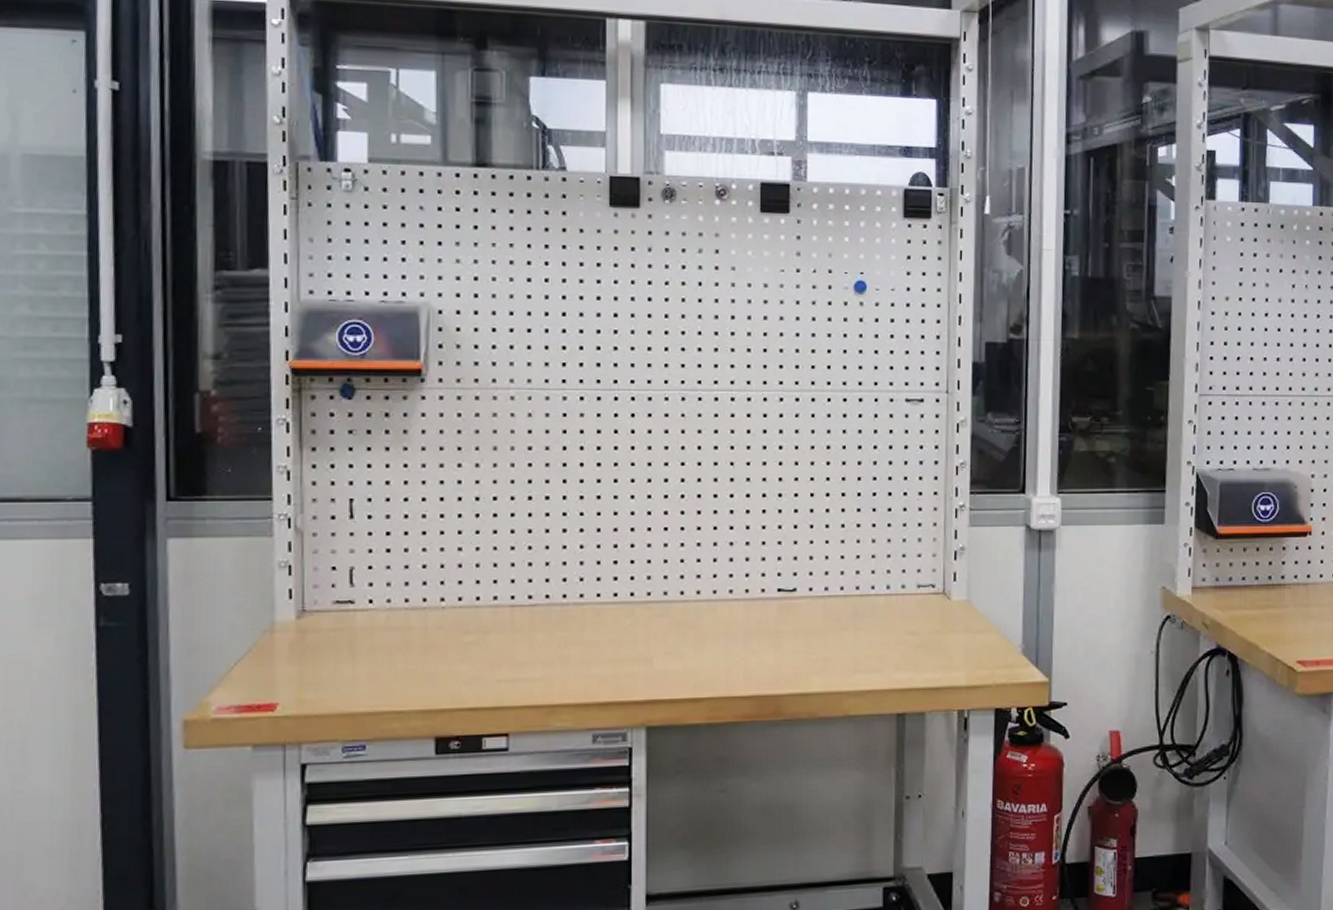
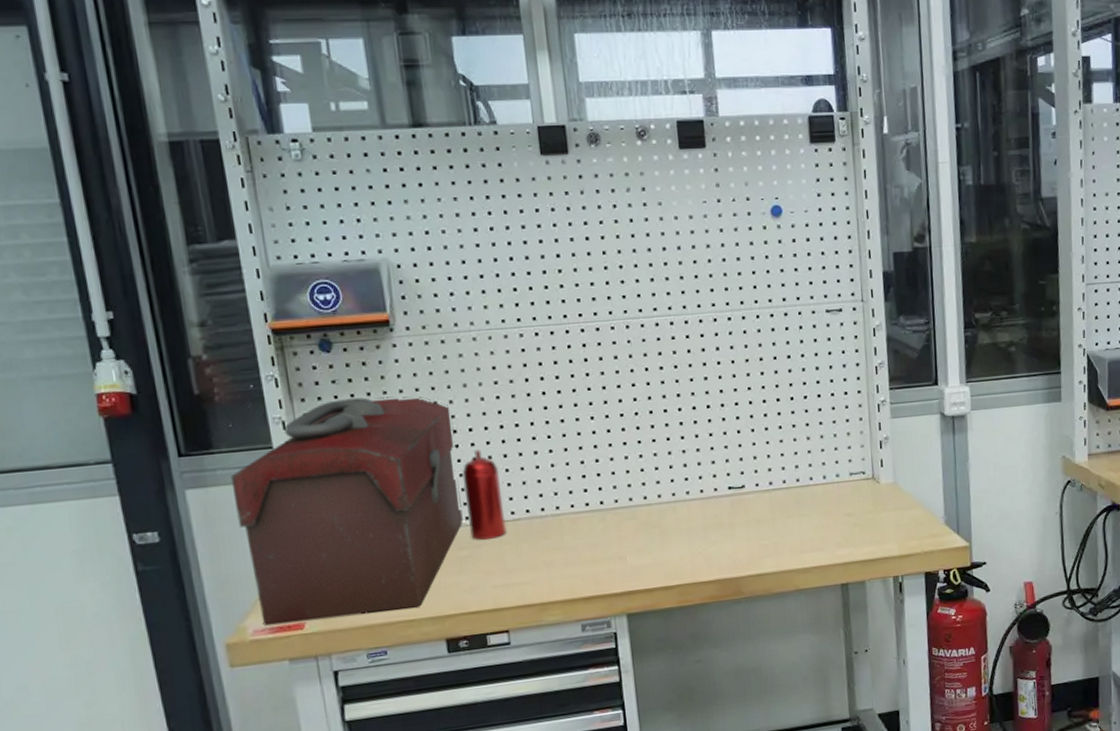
toolbox: none [220,452,477,704] -> present [230,396,463,627]
spray can: none [479,521,521,625] -> present [462,449,507,540]

